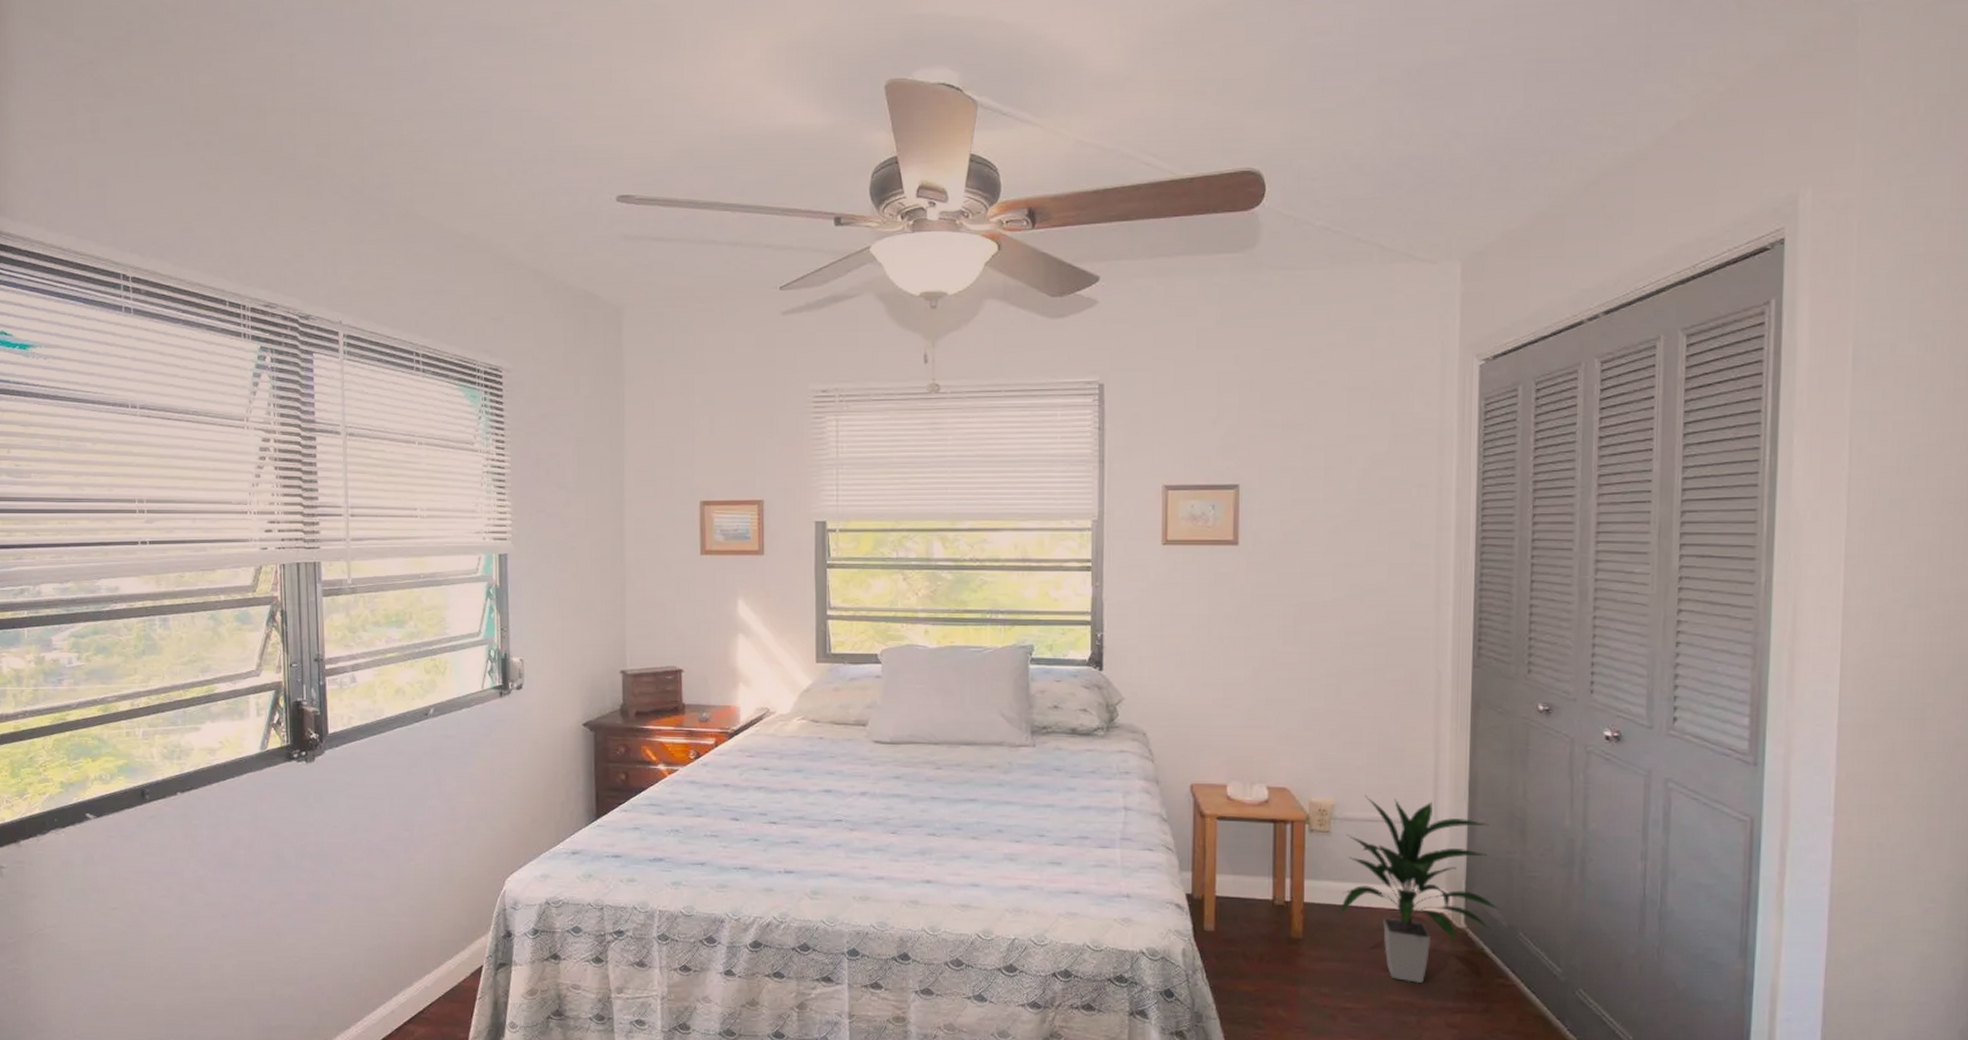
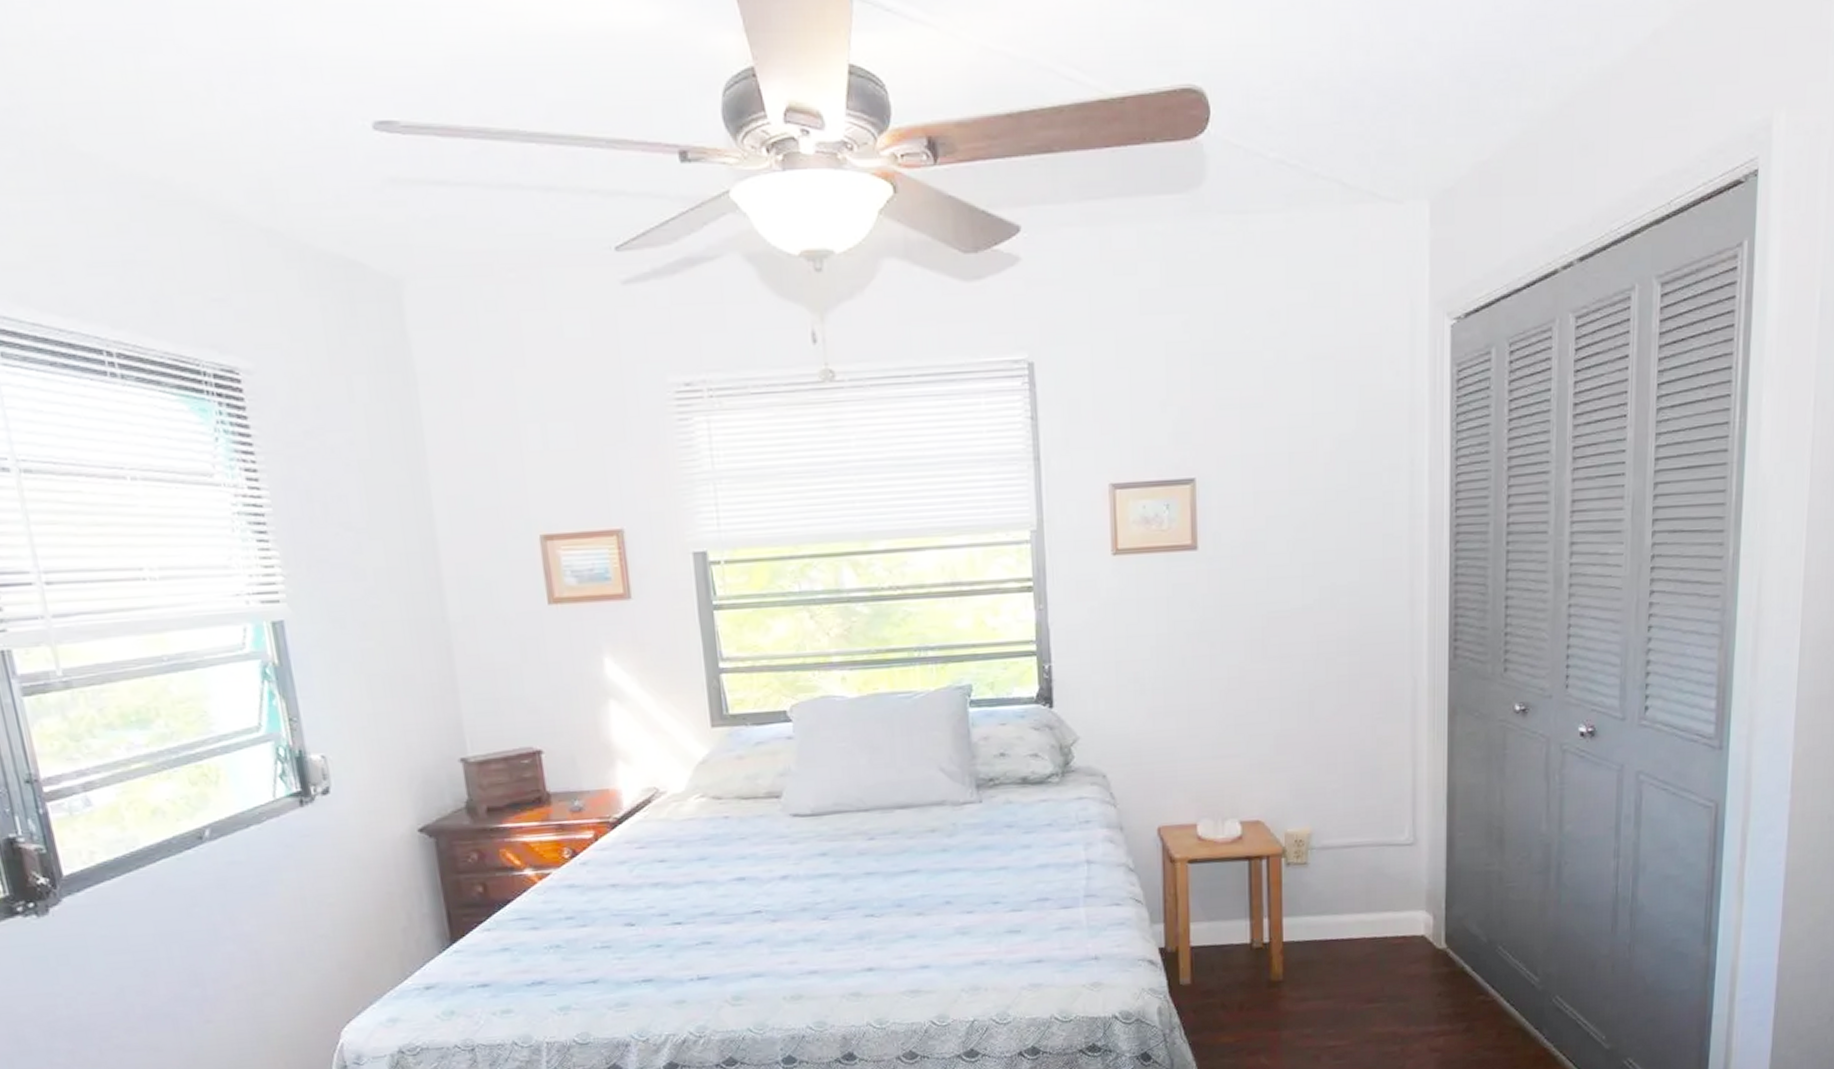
indoor plant: present [1337,794,1501,983] -> none [1318,819,1480,1012]

